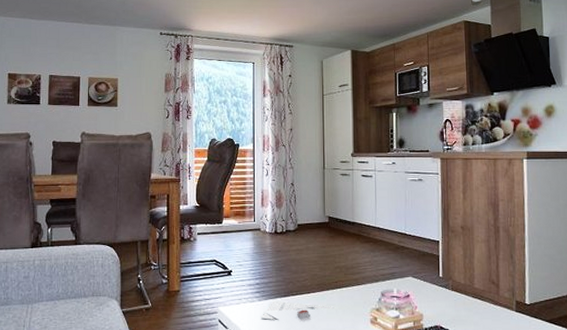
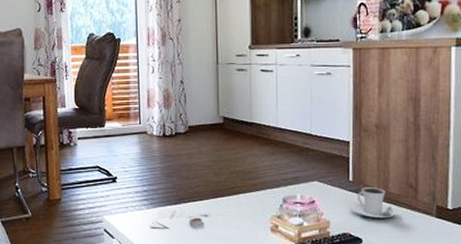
cappuccino: none [442,283,481,312] -> present [351,187,396,219]

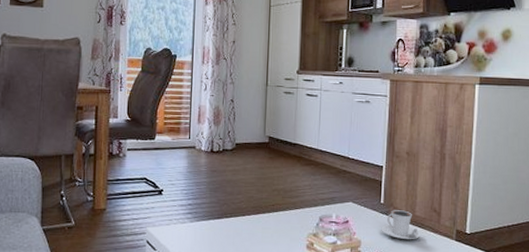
architectural model: present [150,208,236,229] -> none [192,222,275,242]

